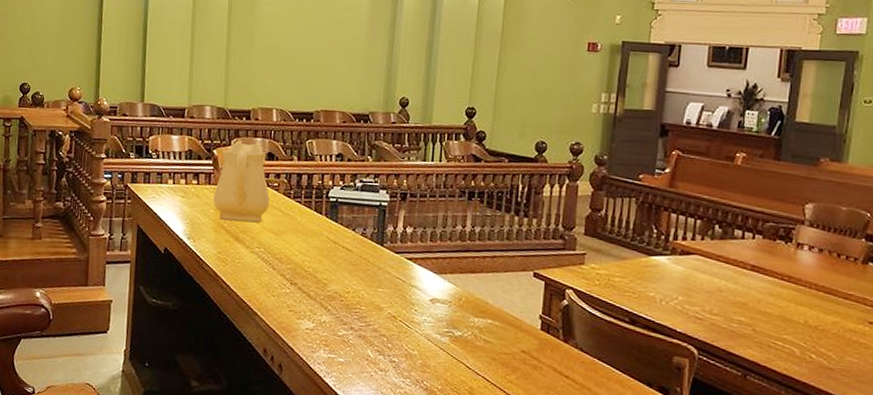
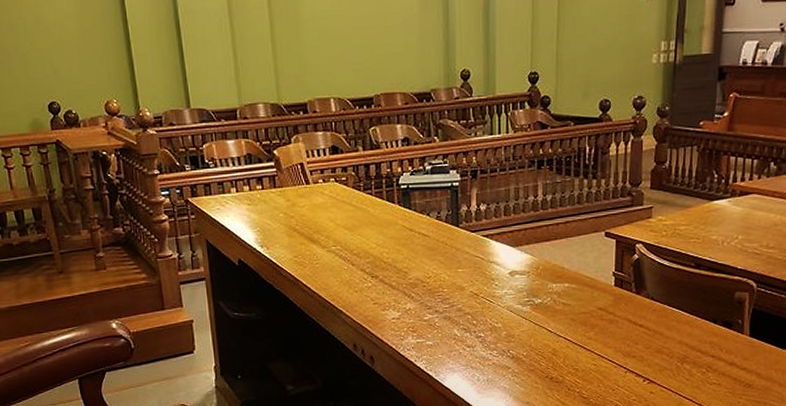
pitcher: present [213,141,270,223] -> none [280,137,341,223]

